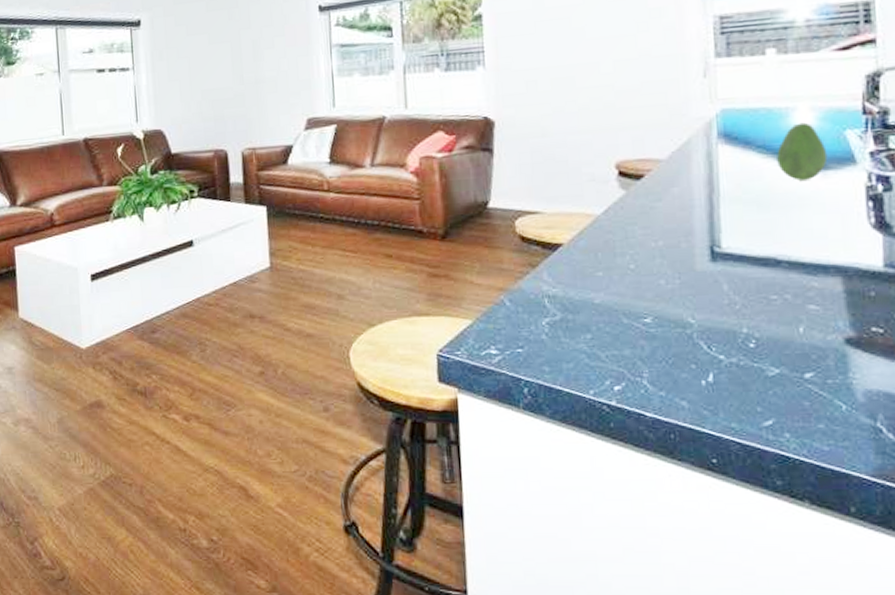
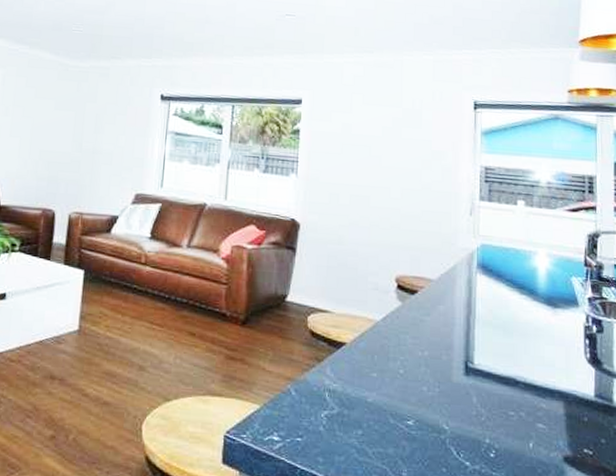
fruit: present [777,122,828,181] -> none [521,265,558,314]

